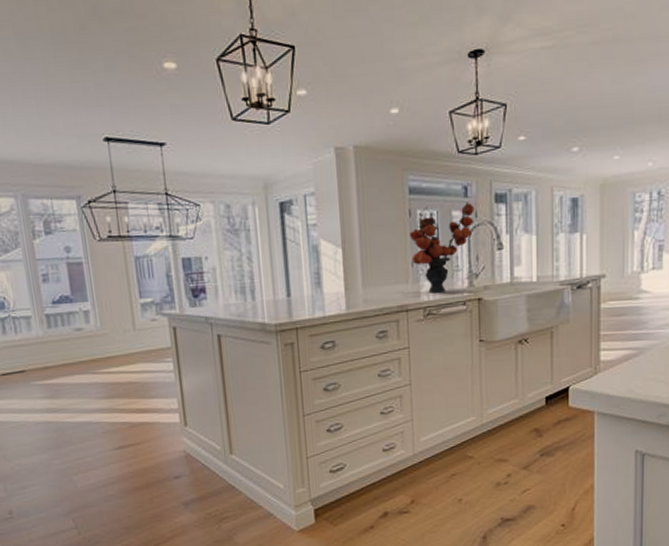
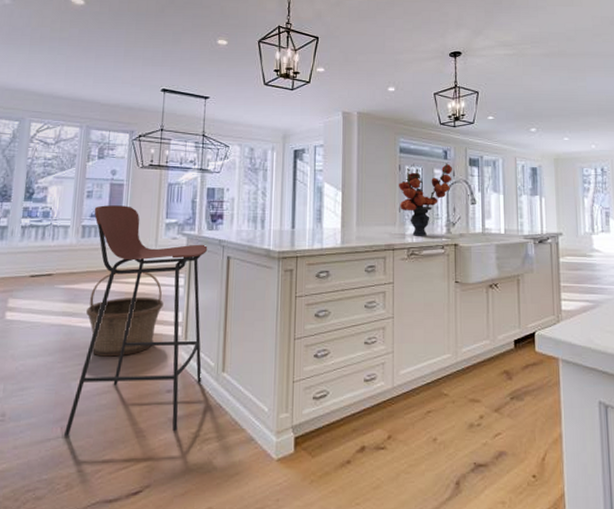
bar stool: none [54,287,210,528] -> present [64,205,208,437]
basket: none [72,359,155,450] -> present [86,272,163,357]

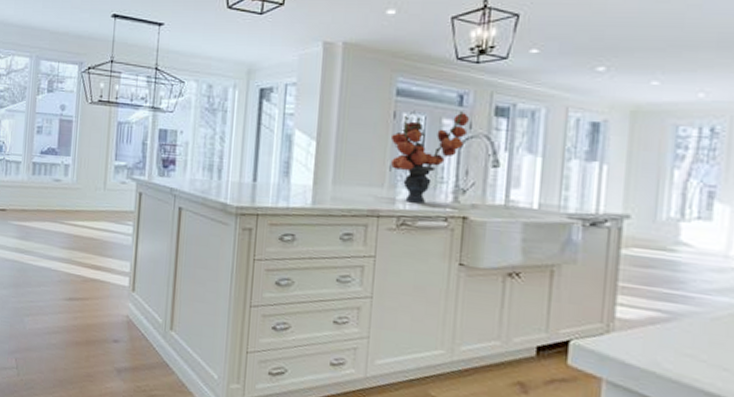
bar stool: present [64,205,208,437] -> none [18,142,158,382]
basket: present [86,272,163,357] -> none [37,214,111,299]

